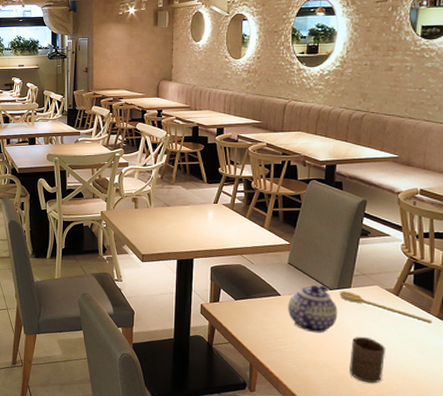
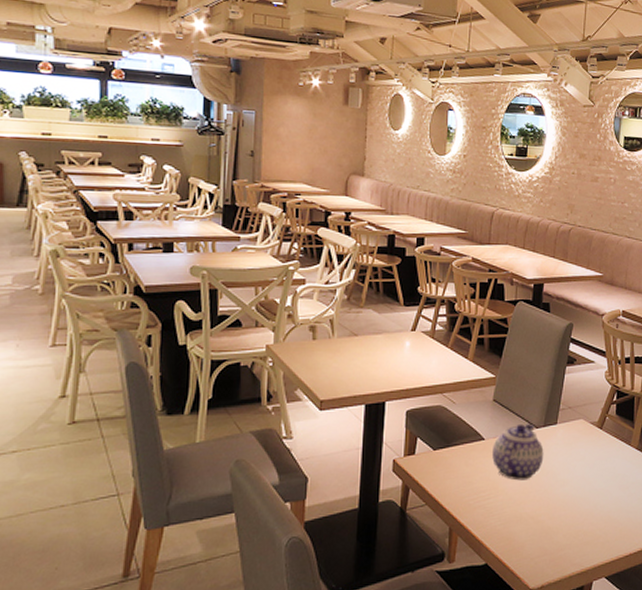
spoon: present [339,291,433,325] -> none [545,428,633,458]
cup: present [349,336,386,384] -> none [555,478,591,532]

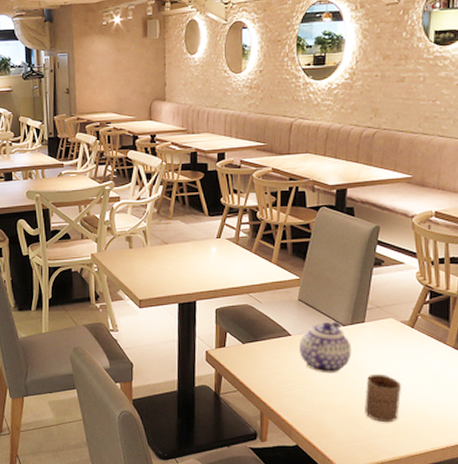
cup: none [555,478,591,532] -> present [365,373,402,423]

